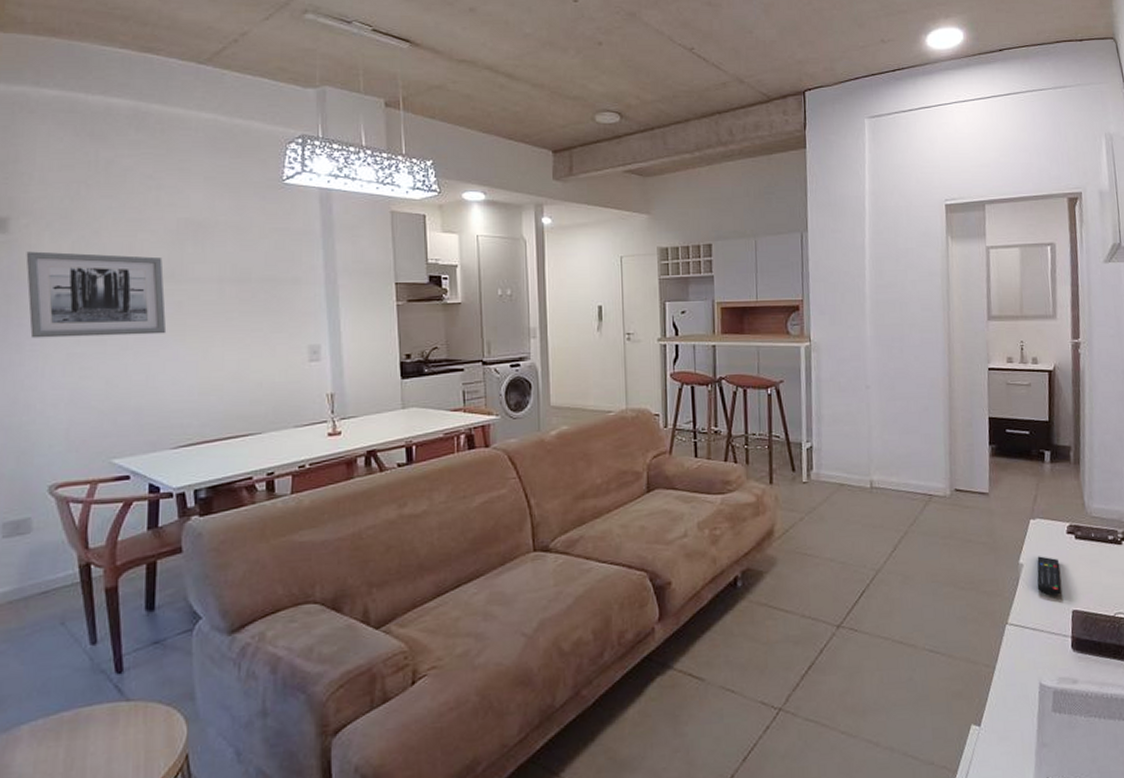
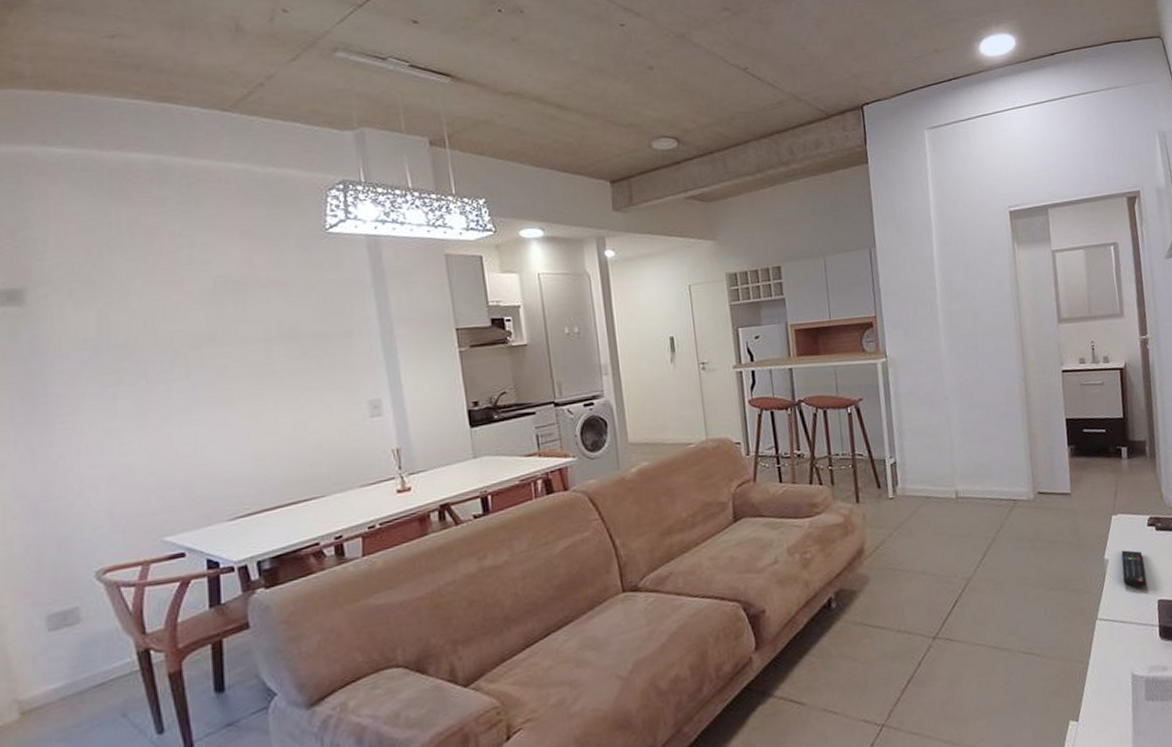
wall art: present [26,251,167,338] -> none [47,319,212,416]

